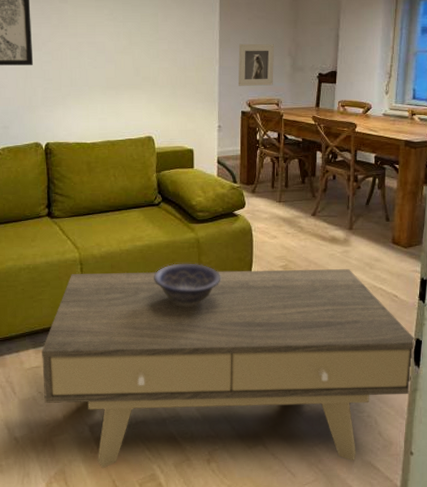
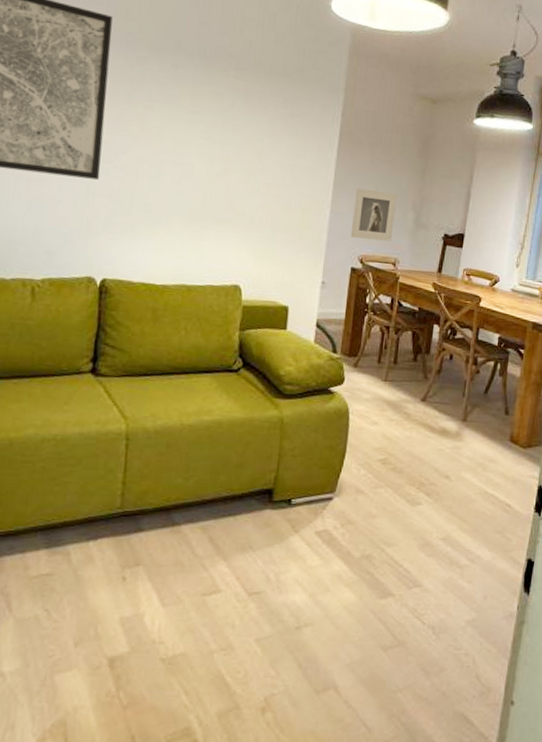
coffee table: present [42,269,417,469] -> none [51,451,528,720]
decorative bowl: present [154,263,221,307] -> none [220,447,306,504]

